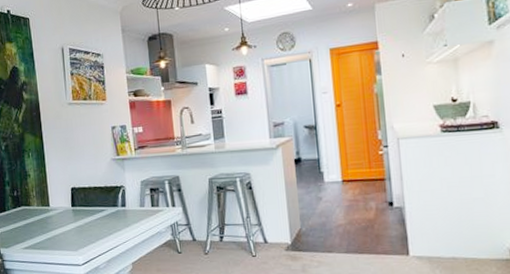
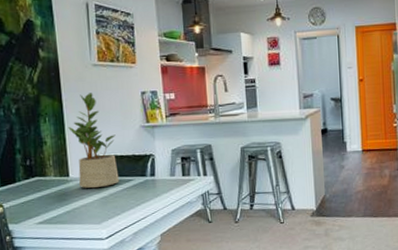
potted plant: none [48,129,93,218] -> present [68,93,119,189]

